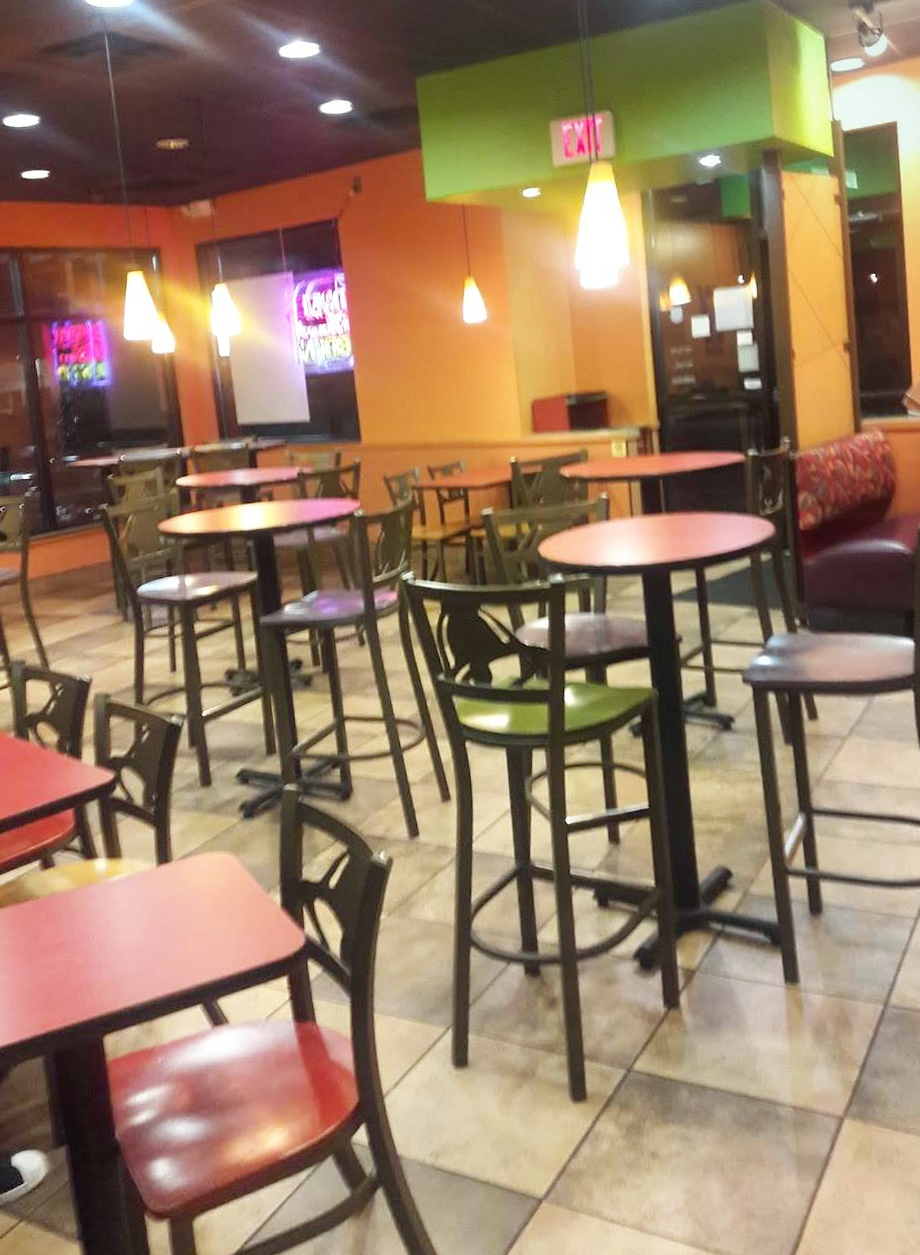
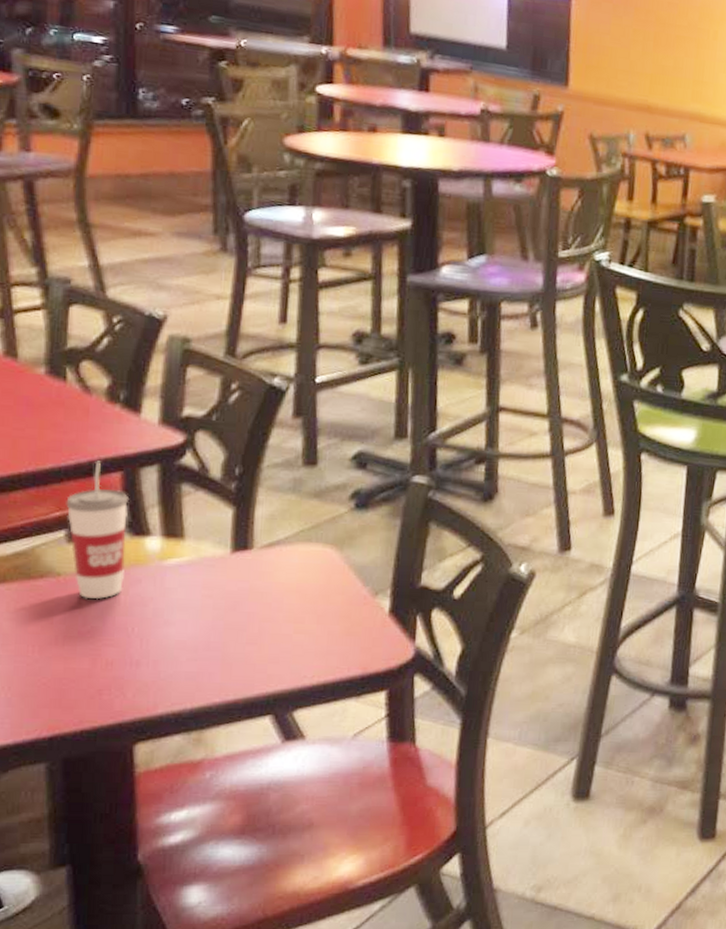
cup: none [37,801,83,916] -> present [66,461,130,600]

